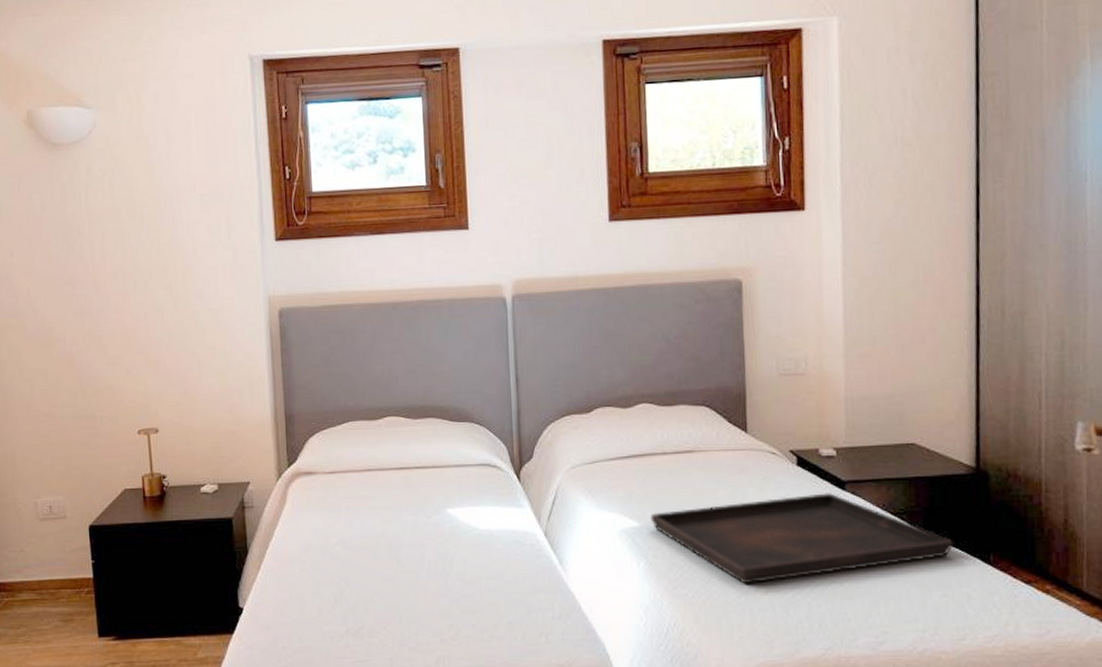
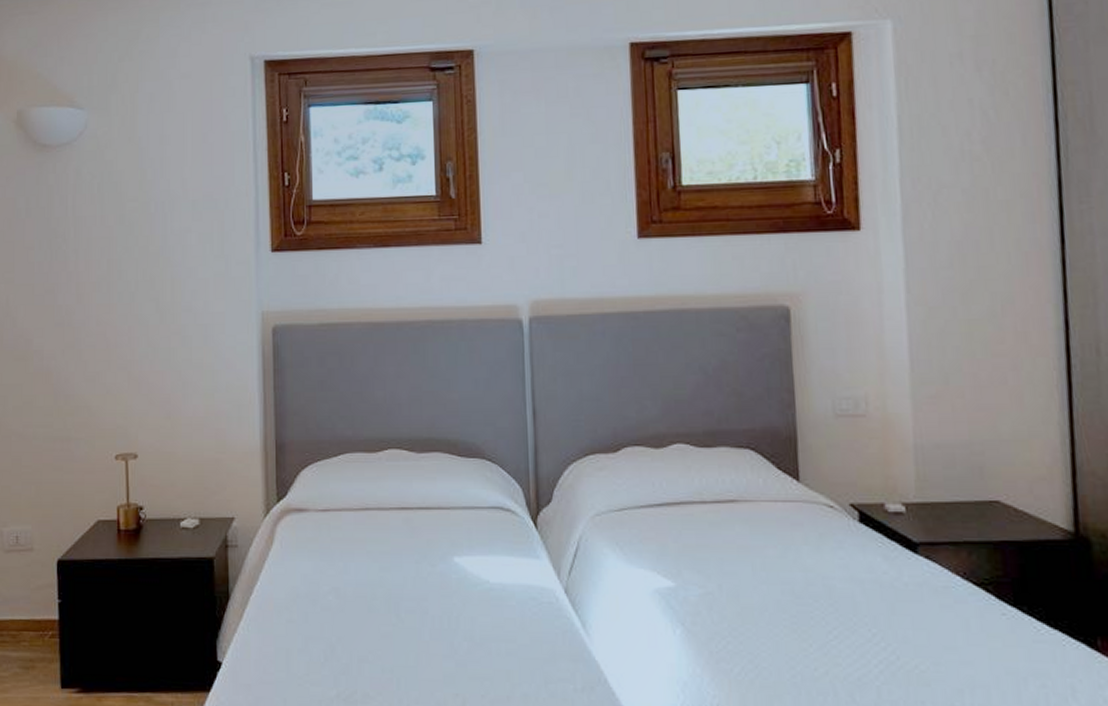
serving tray: present [650,493,954,584] -> none [687,556,1052,661]

